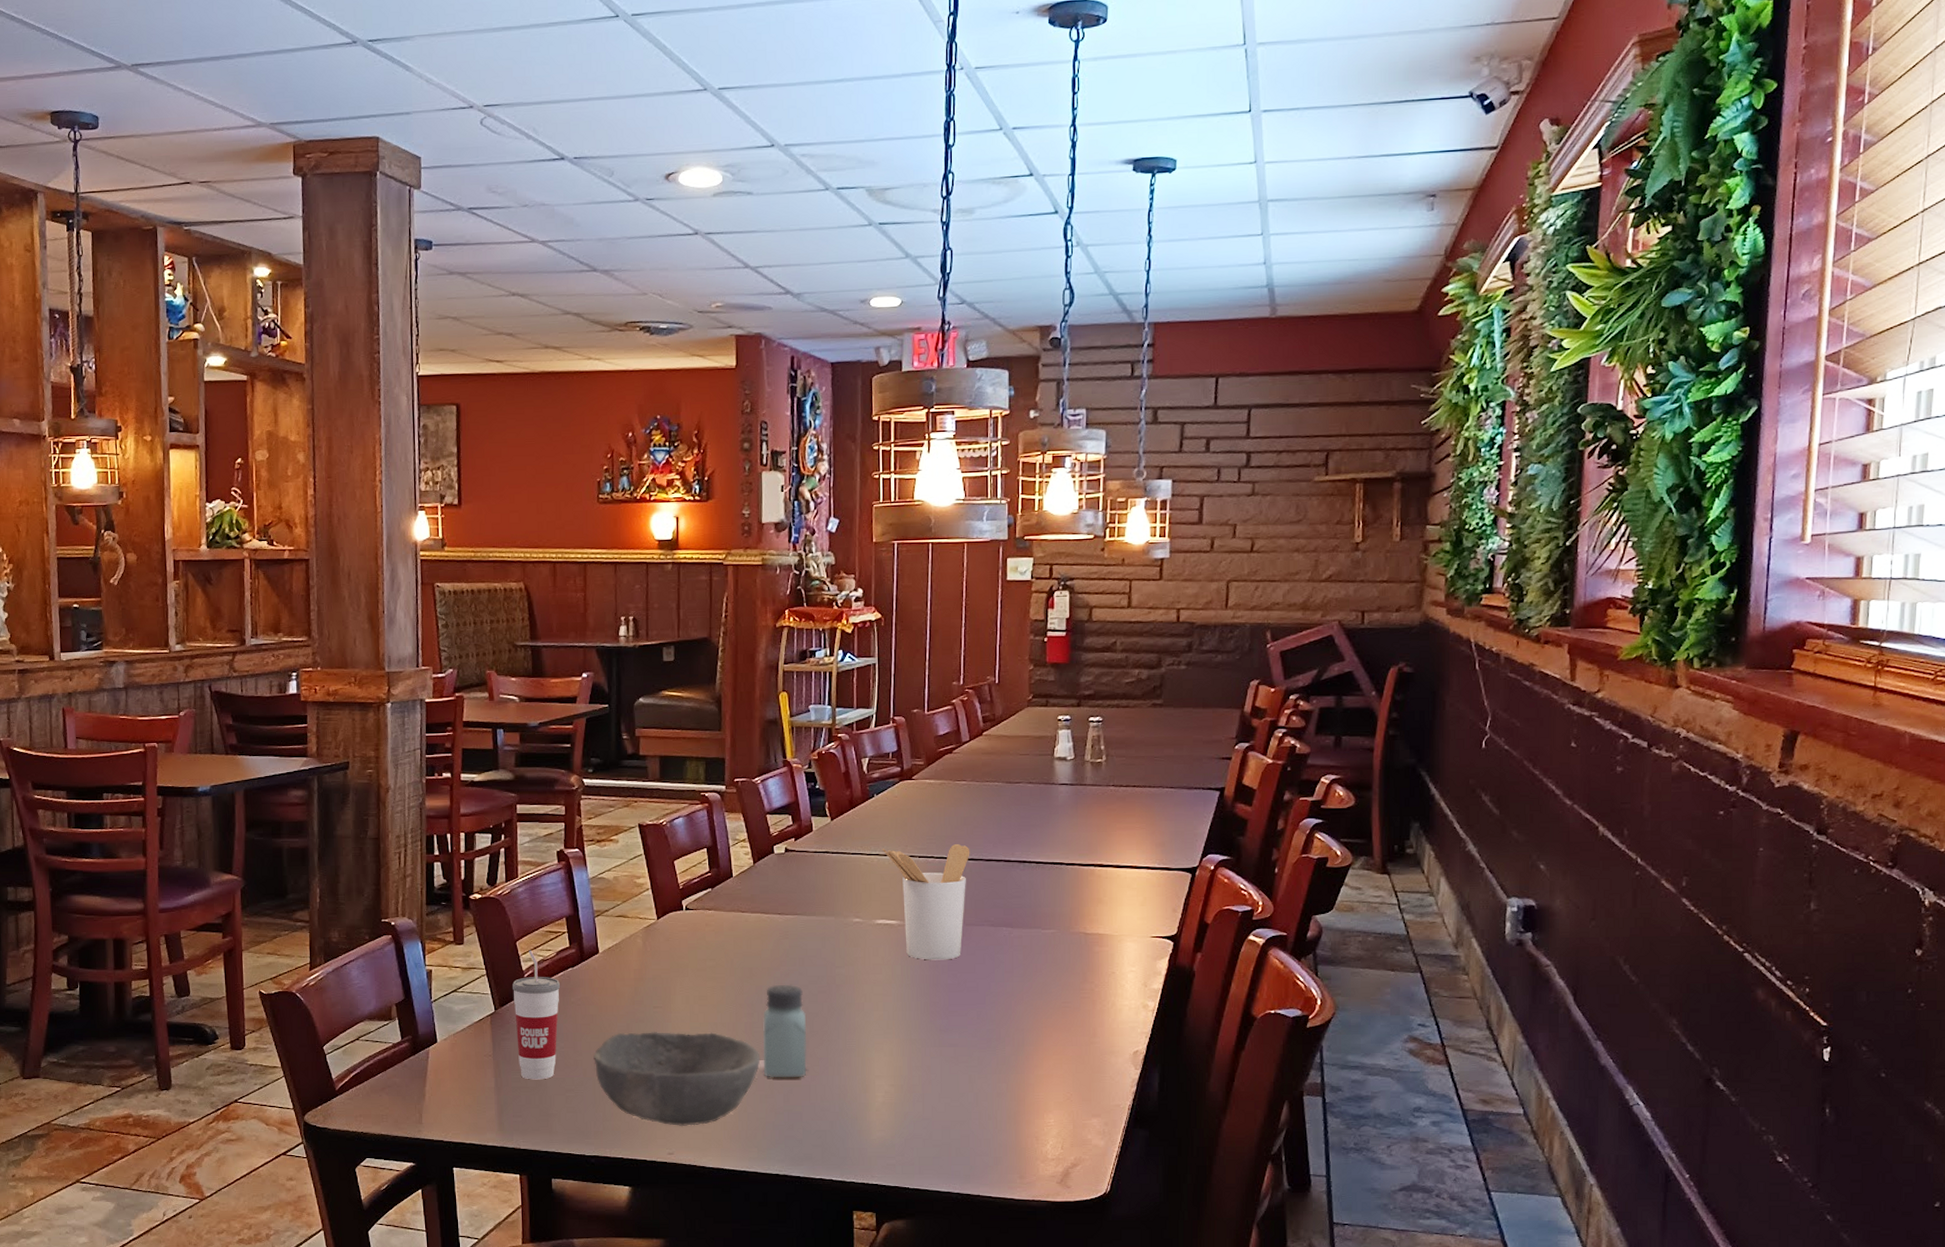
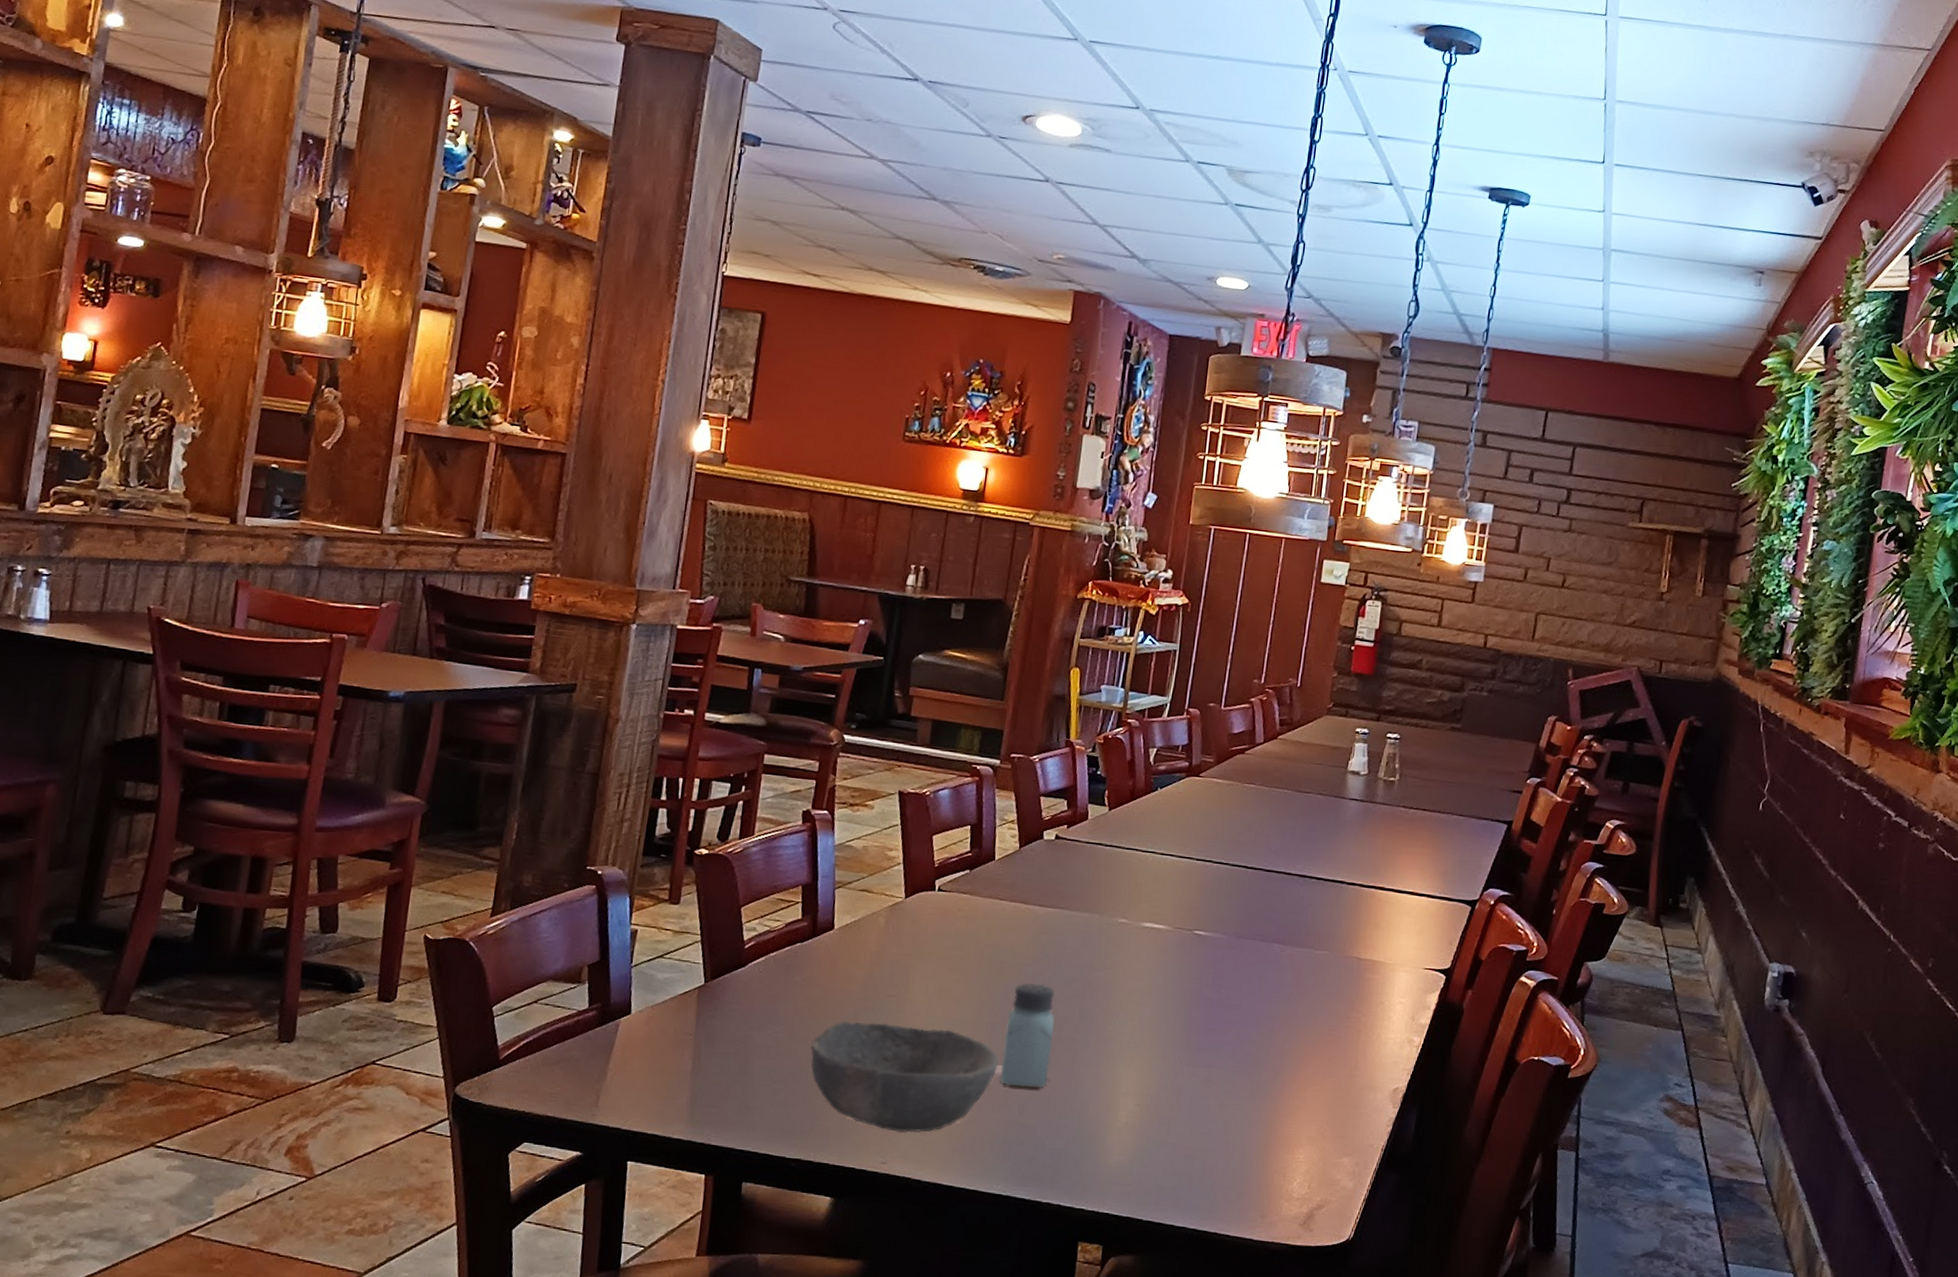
cup: present [512,950,561,1080] -> none [723,918,785,1067]
utensil holder: present [882,843,970,960] -> none [1159,846,1251,973]

